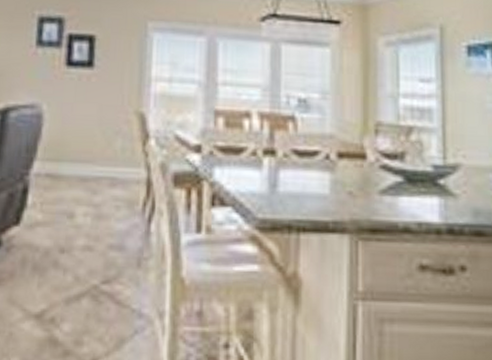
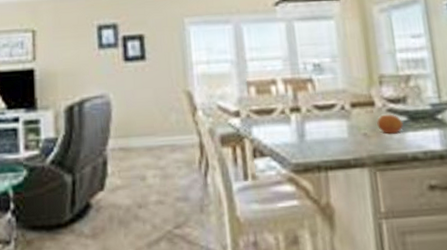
fruit: none [366,171,397,196] -> present [377,114,403,134]

